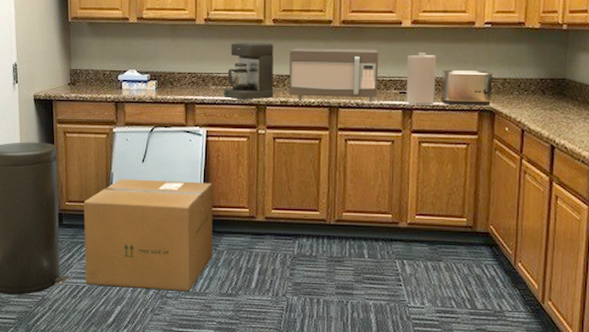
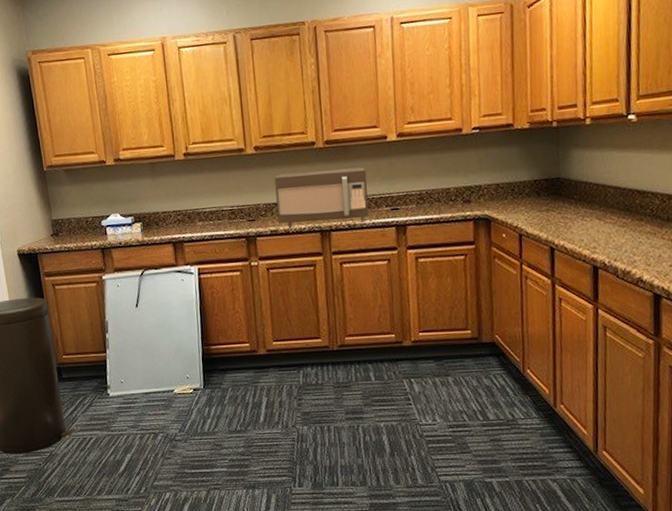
box: present [83,178,213,292] -> none [81,321,218,436]
coffee maker: present [224,42,274,100] -> none [211,171,262,233]
paper towel holder: present [406,53,437,104] -> none [396,165,428,220]
toaster: present [441,69,495,106] -> none [432,177,488,216]

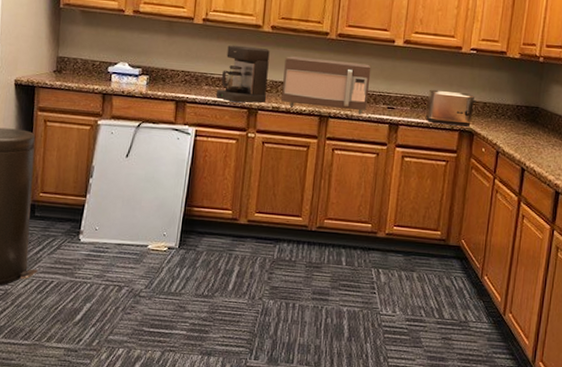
coffee maker: none [211,171,262,233] -> present [216,45,270,103]
toaster: none [432,177,488,216] -> present [426,89,476,127]

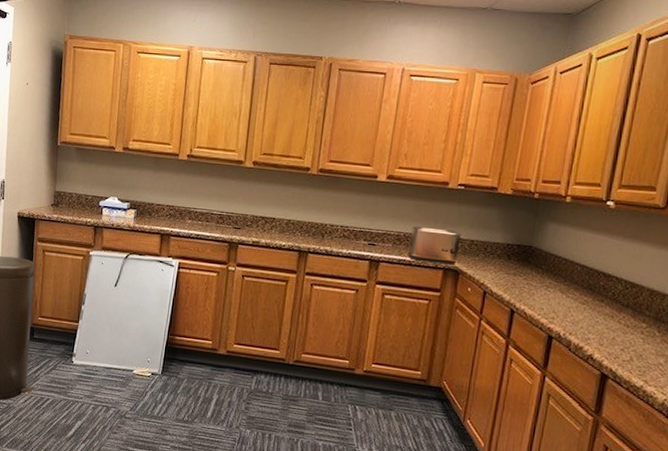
coffee maker: present [216,45,270,103] -> none [199,180,251,237]
microwave: present [281,56,371,114] -> none [261,191,353,250]

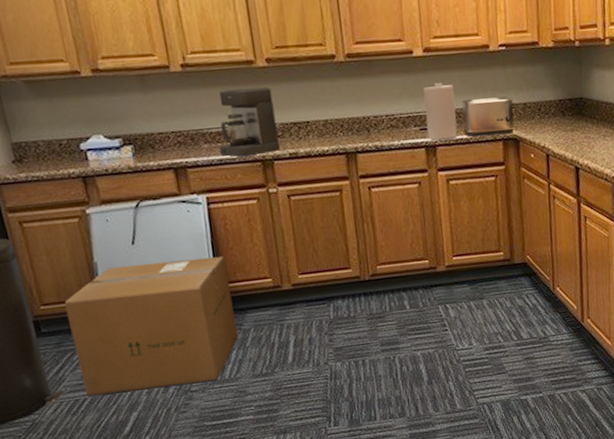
box: none [50,300,180,415] -> present [64,257,238,396]
coffee maker: none [199,180,251,237] -> present [219,86,280,157]
paper towel holder: none [374,207,408,258] -> present [423,83,458,140]

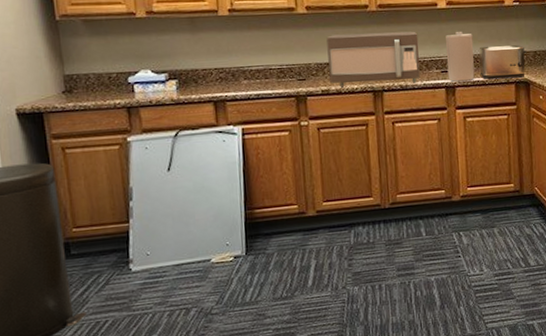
box: present [64,257,238,396] -> none [96,184,262,318]
coffee maker: present [219,86,280,157] -> none [258,30,313,93]
microwave: none [291,83,397,149] -> present [326,31,420,87]

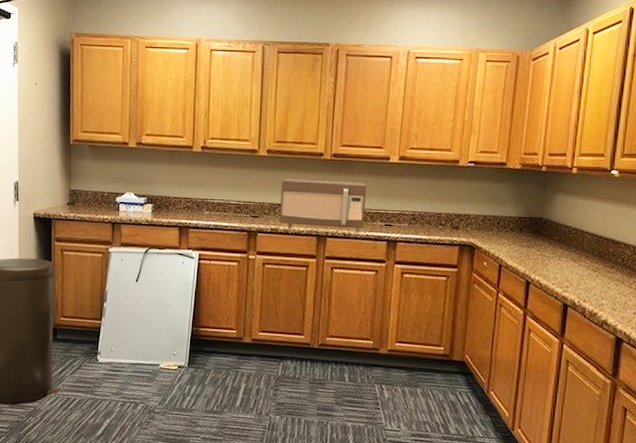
paper towel holder: present [445,32,475,82] -> none [391,188,422,237]
toaster: present [479,45,527,79] -> none [424,204,476,241]

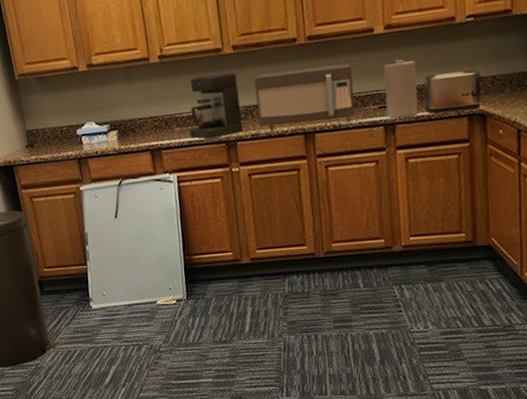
coffee maker: none [217,170,267,226] -> present [190,72,242,139]
paper towel holder: none [391,188,422,237] -> present [384,59,419,118]
toaster: none [424,204,476,241] -> present [423,70,483,113]

